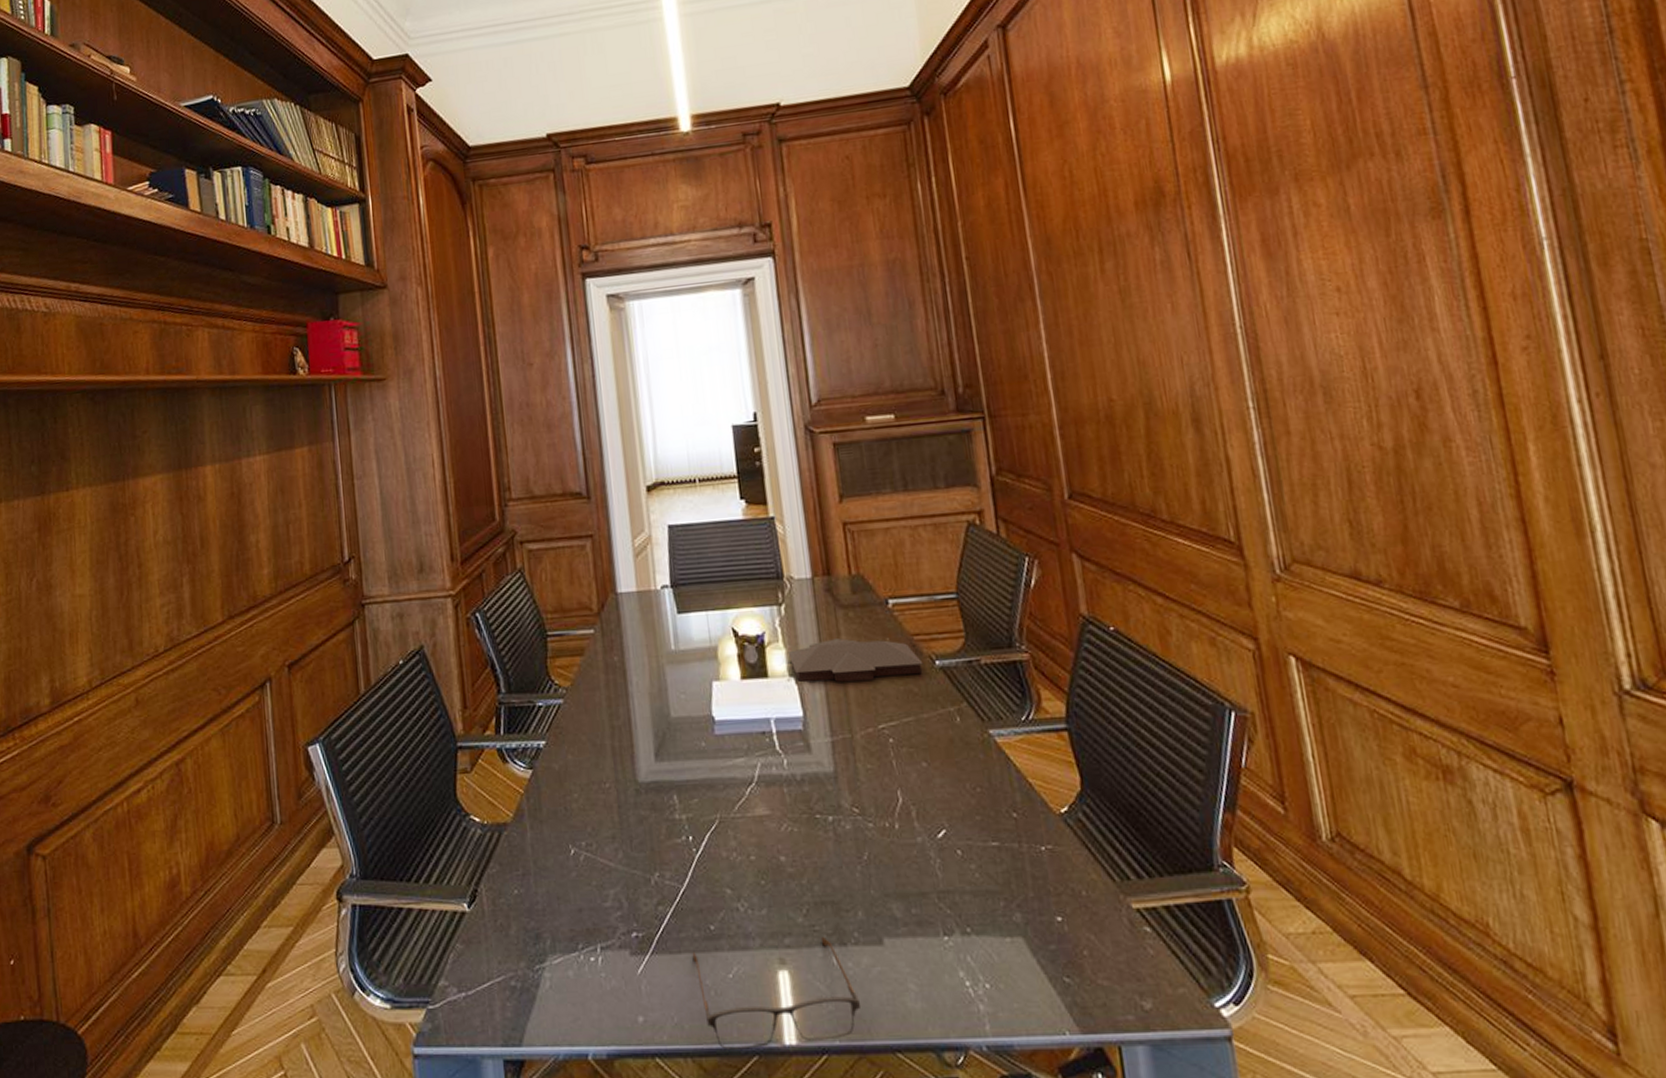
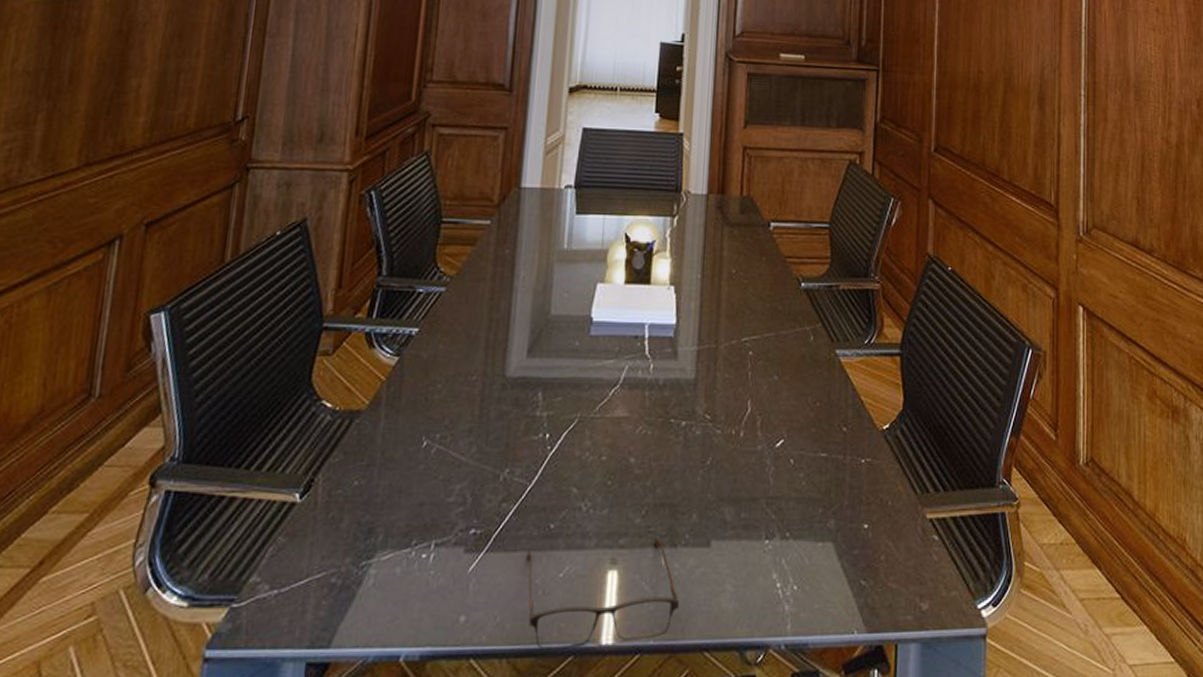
papers: present [787,638,924,682] -> none [672,254,791,295]

